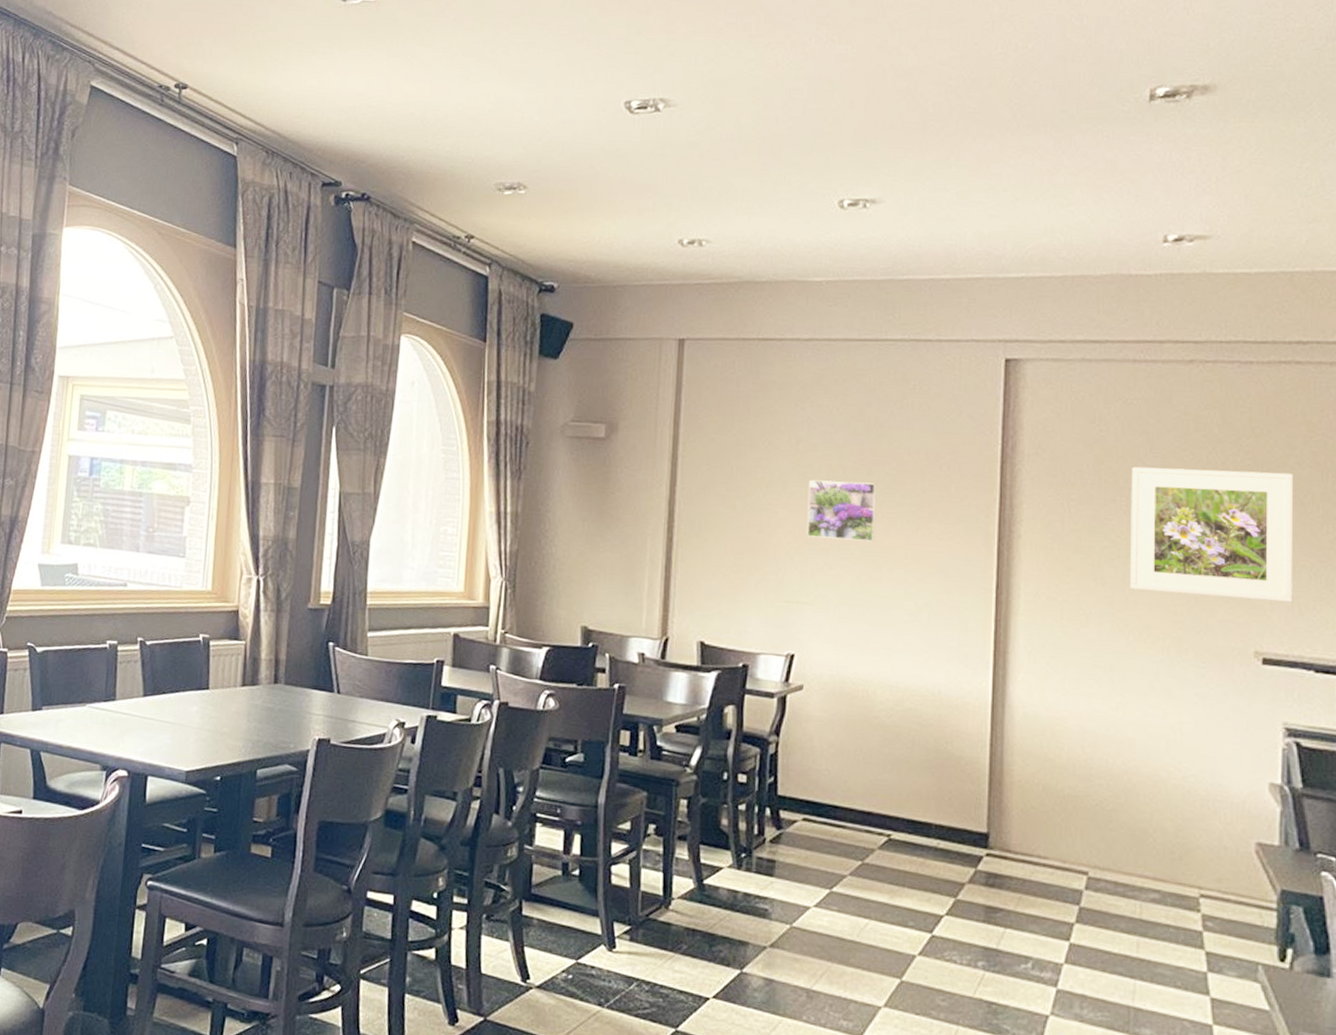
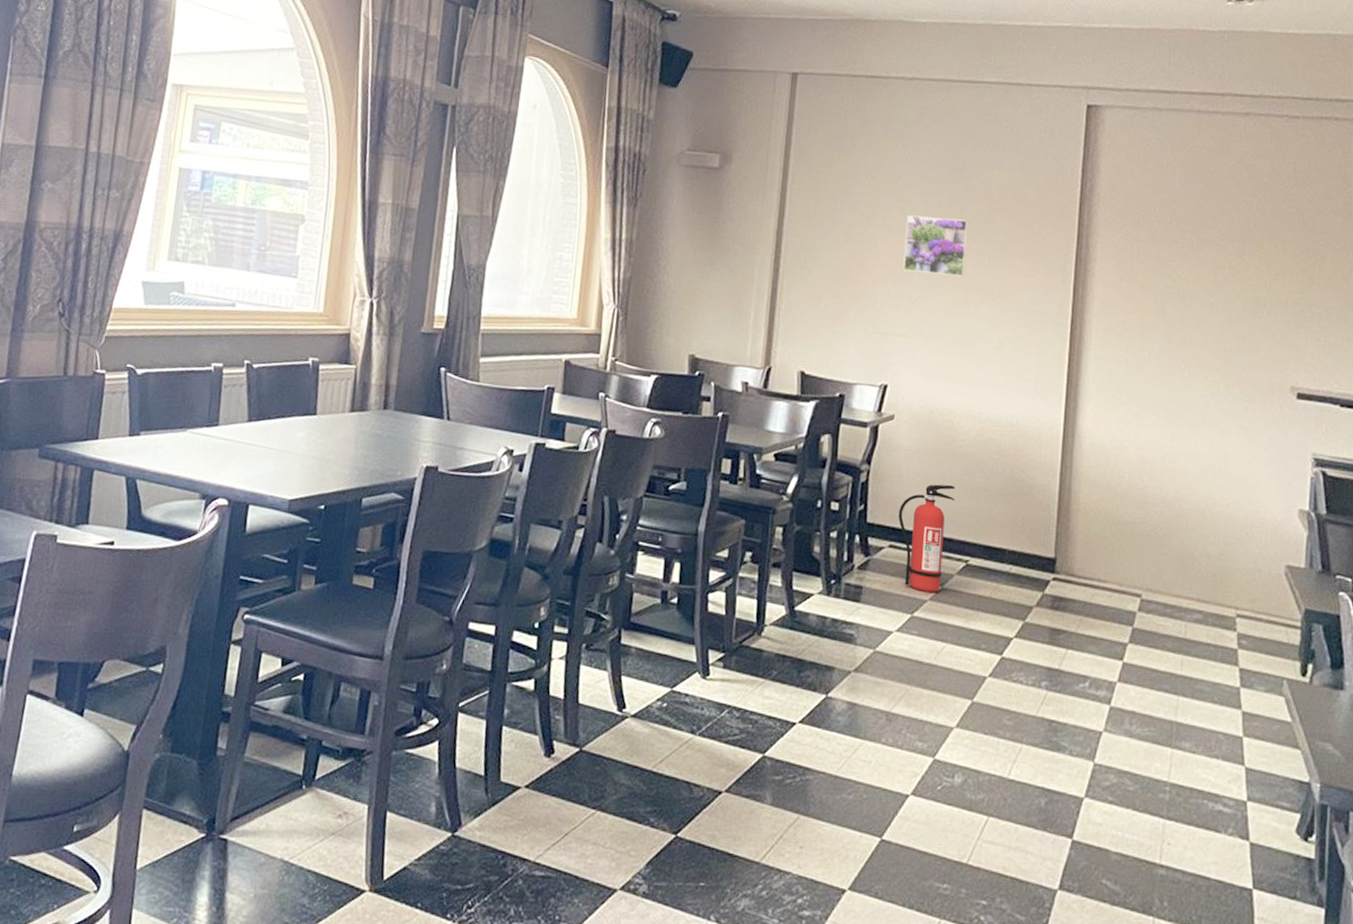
fire extinguisher: none [812,756,873,868] -> present [898,484,955,593]
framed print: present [1130,466,1294,602] -> none [1187,211,1329,341]

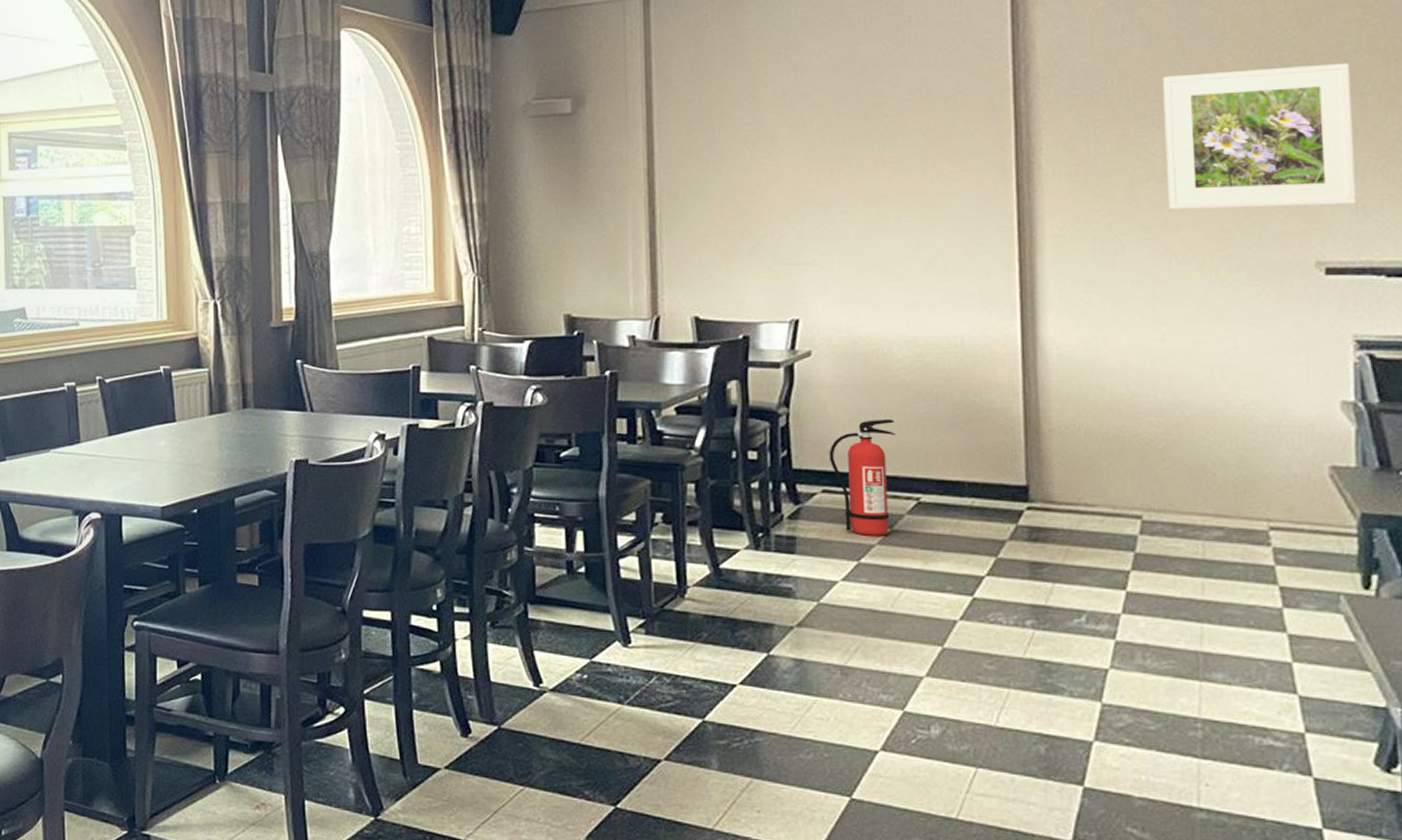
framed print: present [903,215,969,277] -> none [800,127,878,194]
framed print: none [1187,211,1329,341] -> present [1162,63,1357,210]

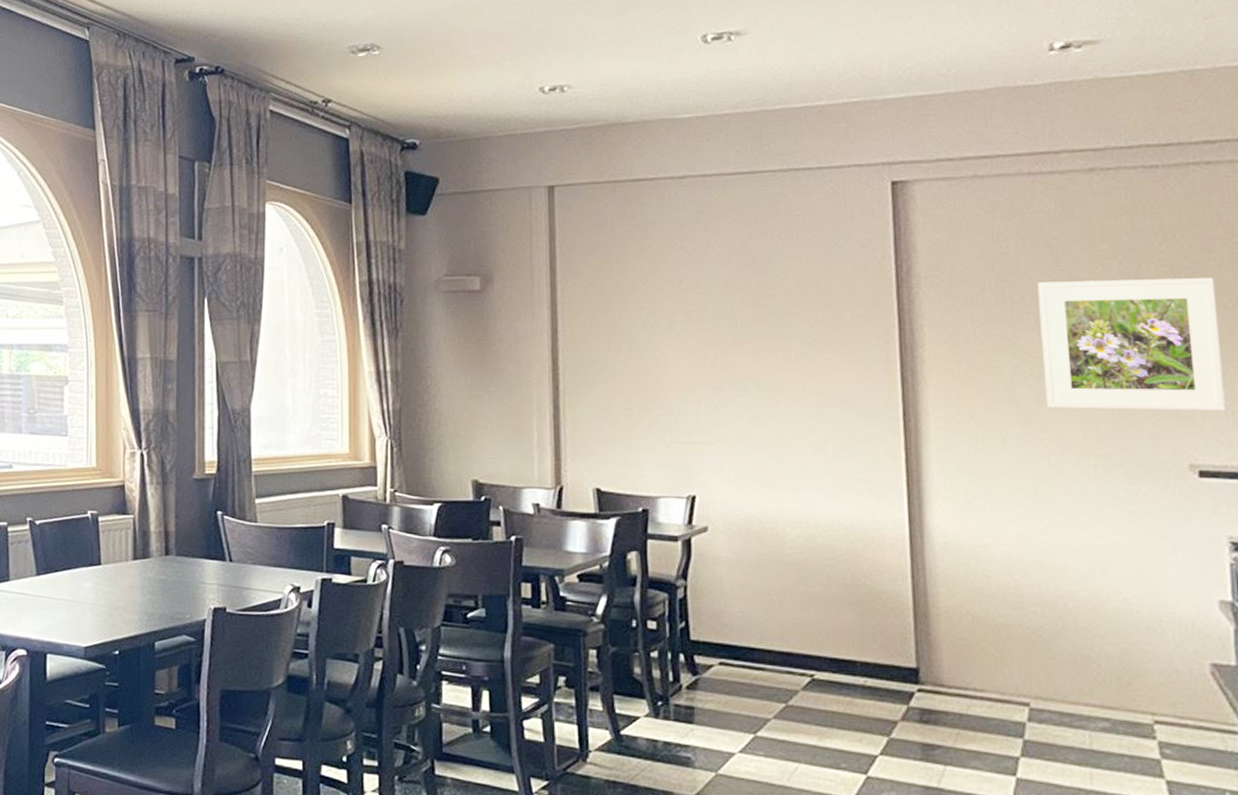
fire extinguisher: present [829,418,895,536] -> none [726,595,789,711]

